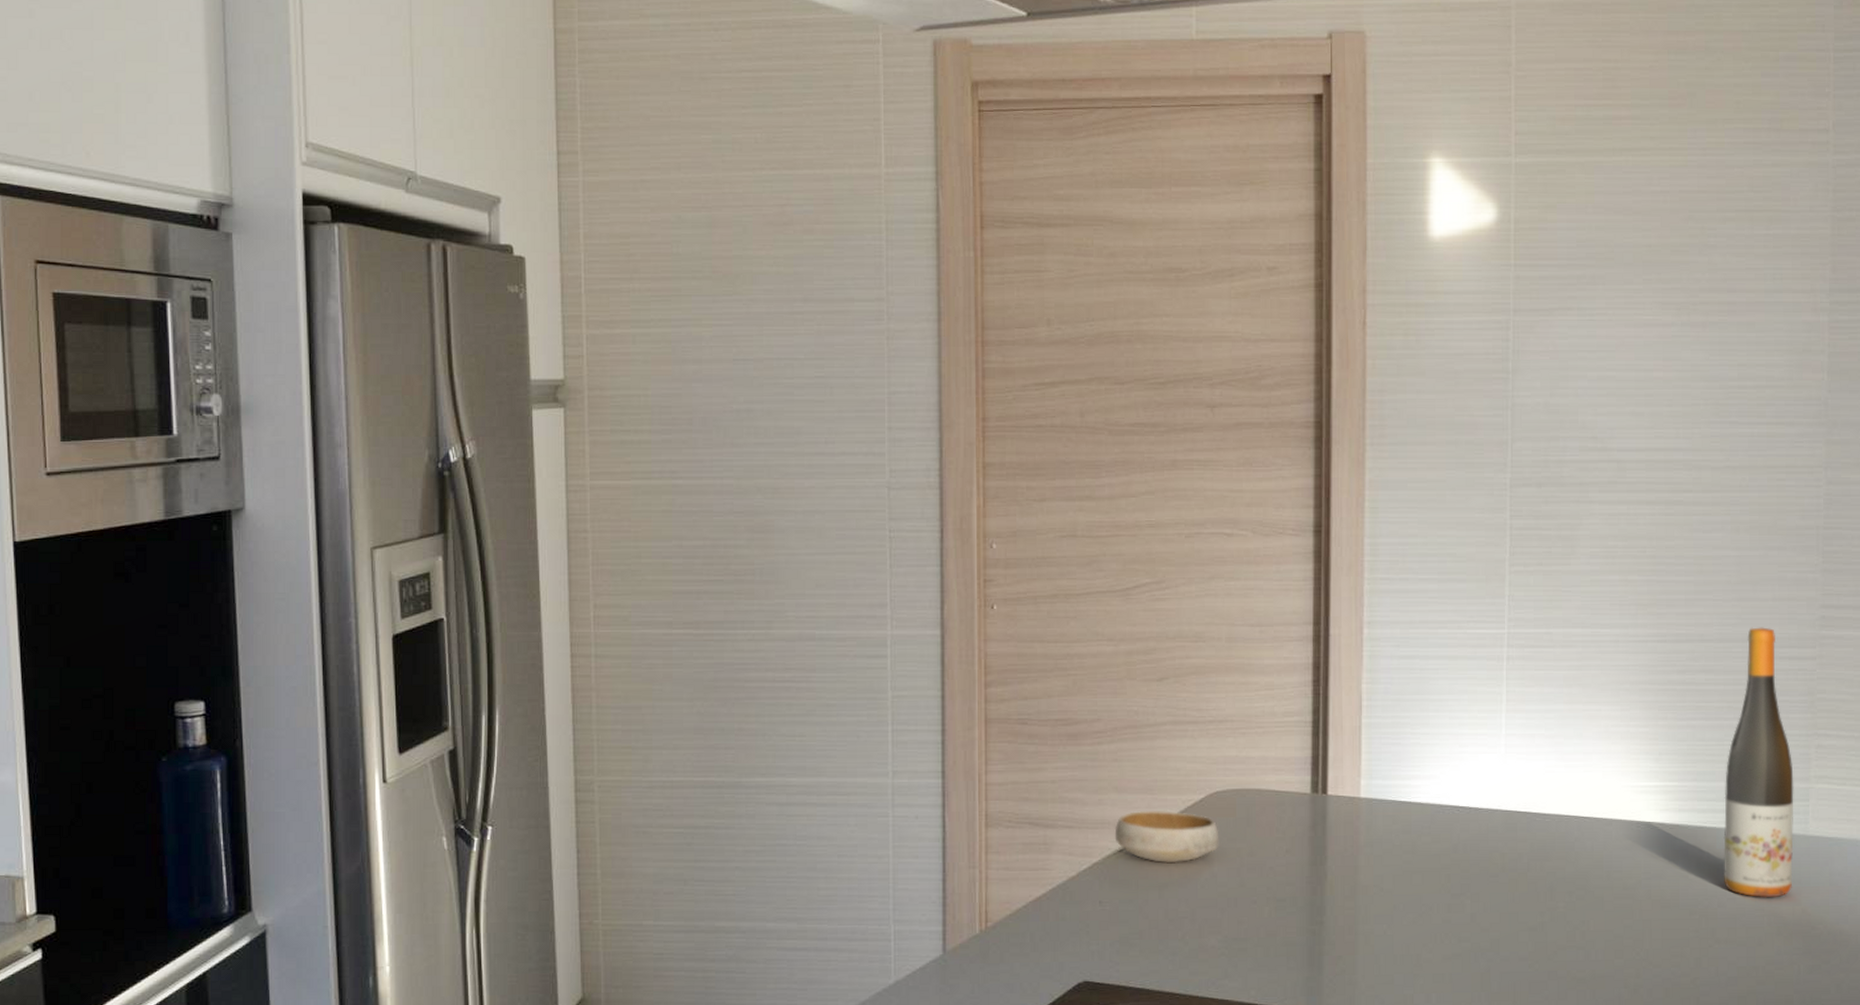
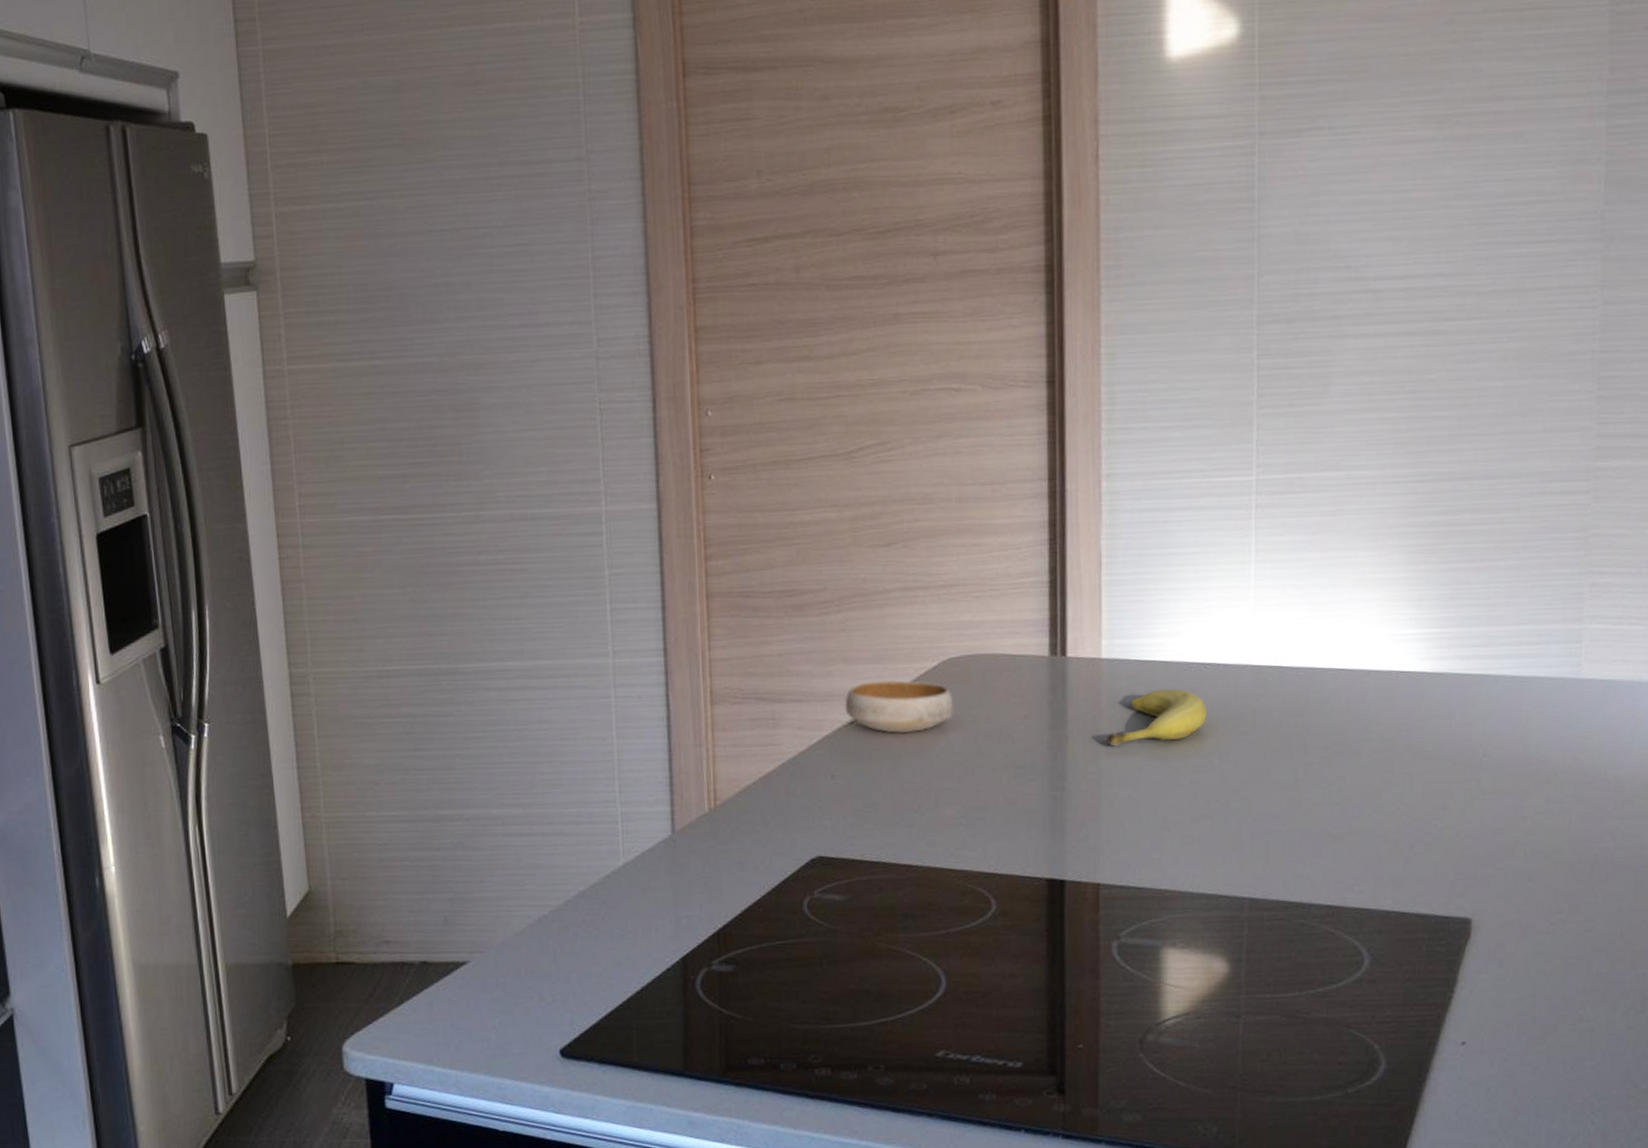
fruit: none [1362,829,1459,884] -> present [1105,688,1207,747]
wine bottle: present [1723,627,1794,898] -> none [1488,461,1566,746]

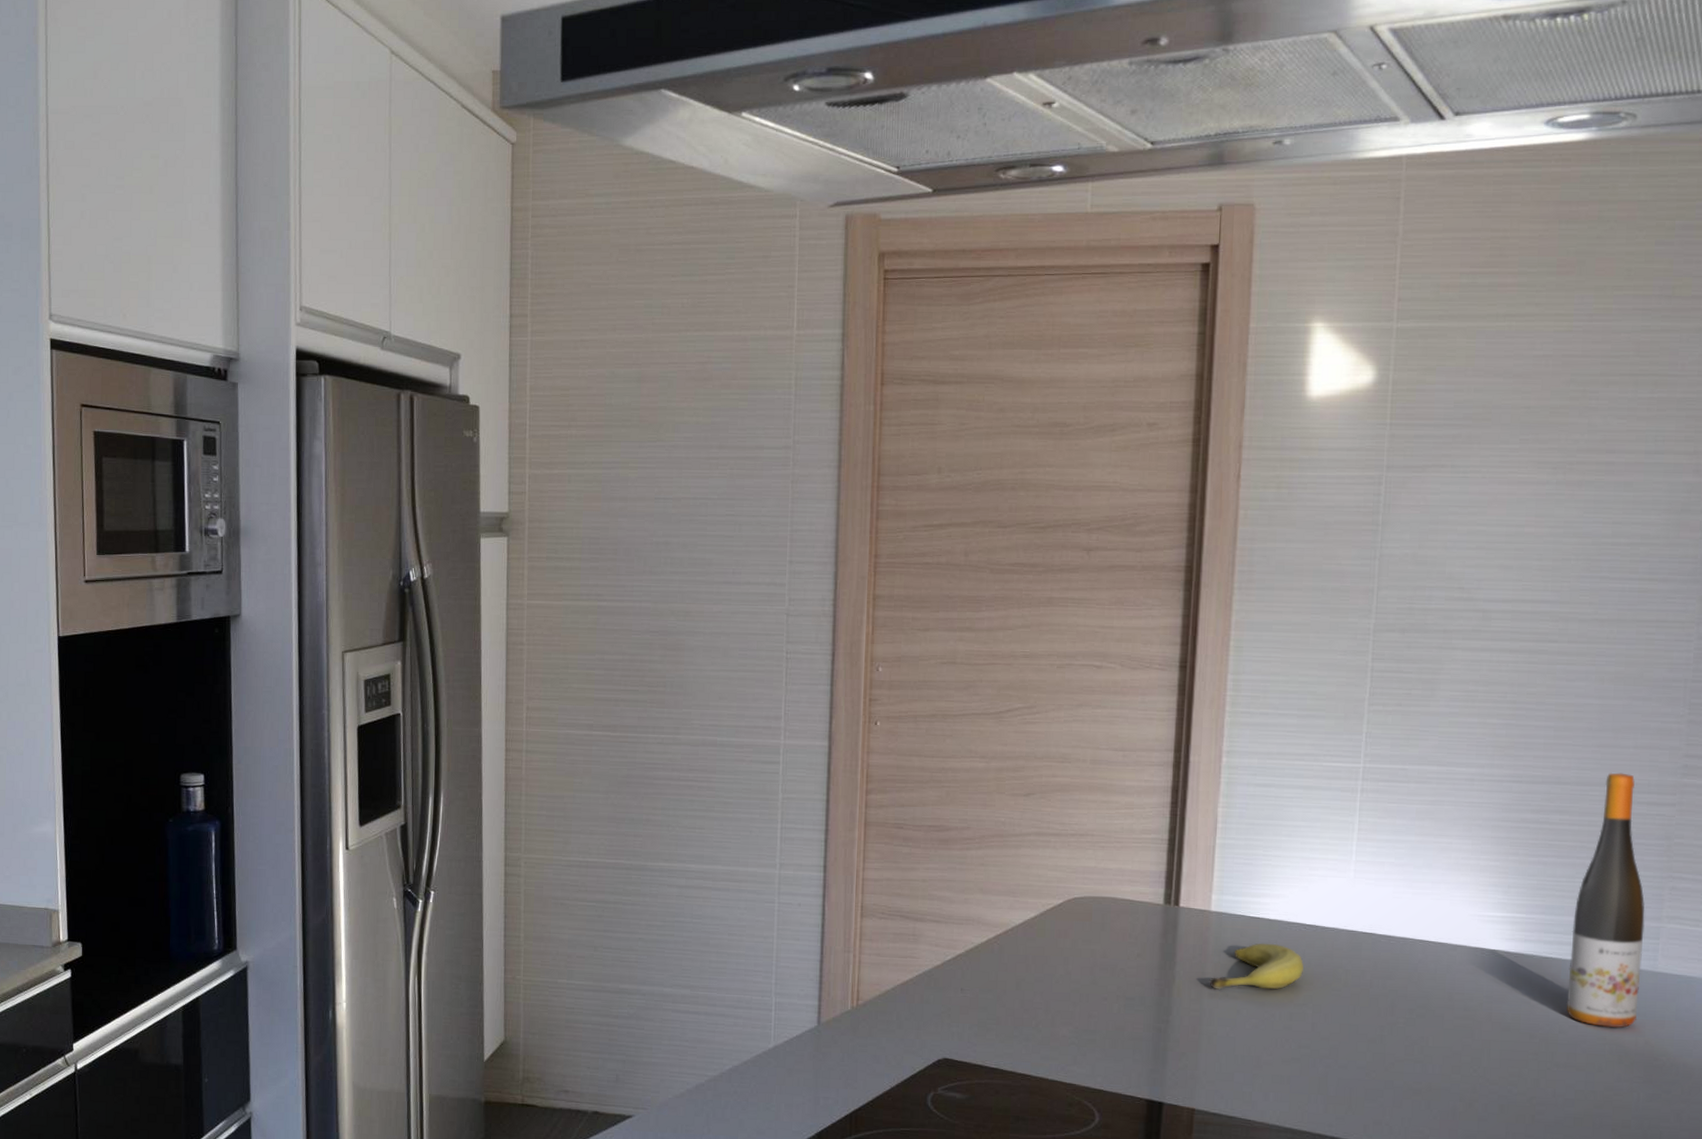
bowl: present [844,680,955,734] -> none [978,911,1075,960]
wine bottle: none [1488,461,1566,746] -> present [1566,772,1645,1029]

